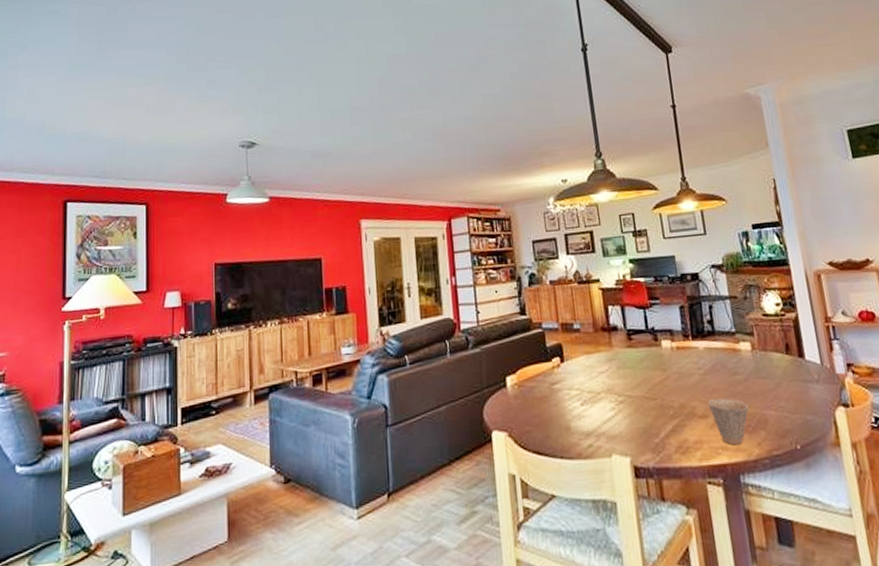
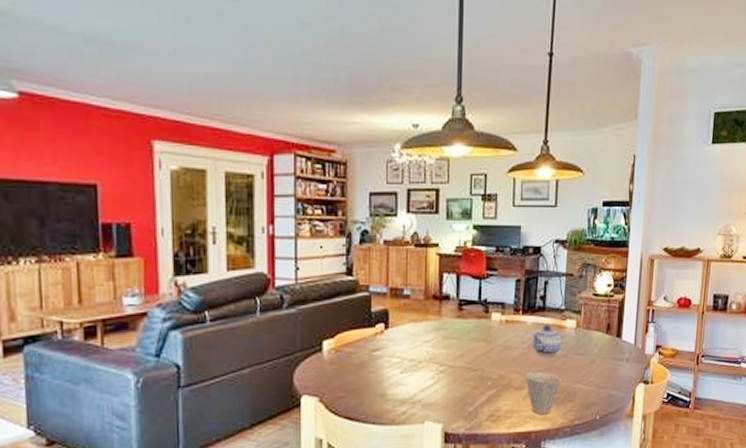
teapot: none [707,348,740,381] -> present [531,324,561,356]

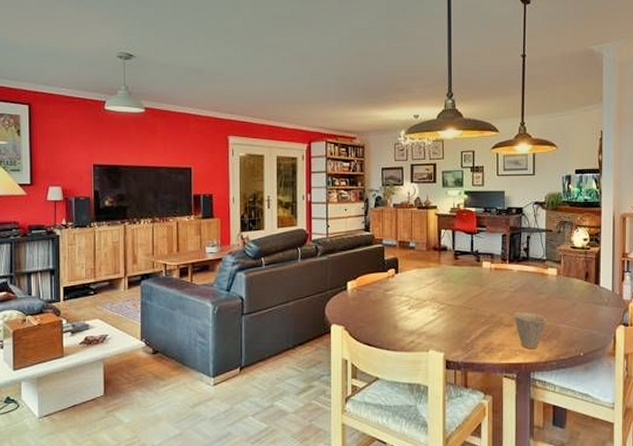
teapot: present [531,324,561,356] -> none [518,271,544,298]

